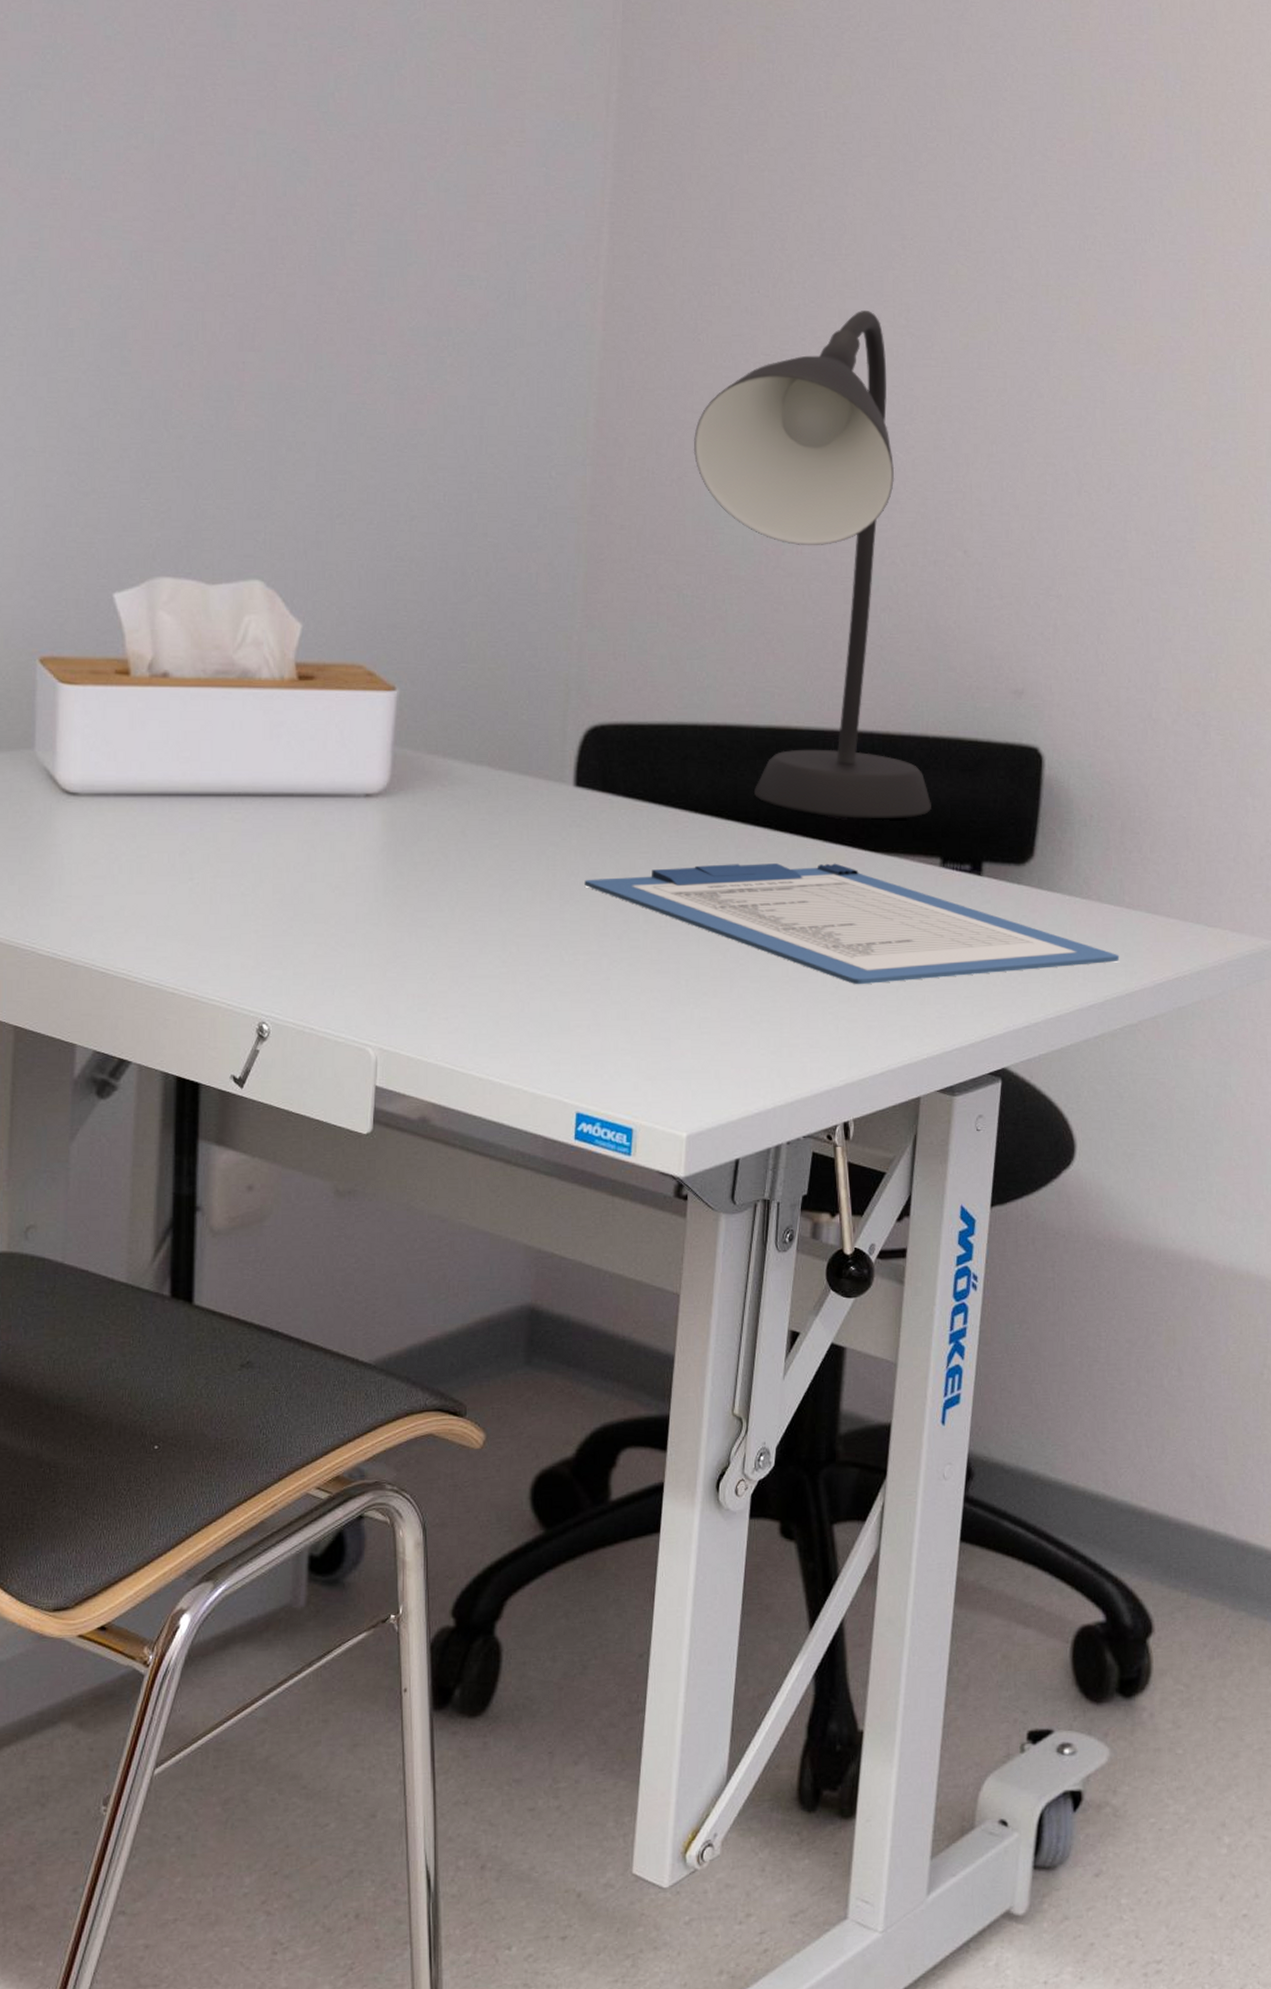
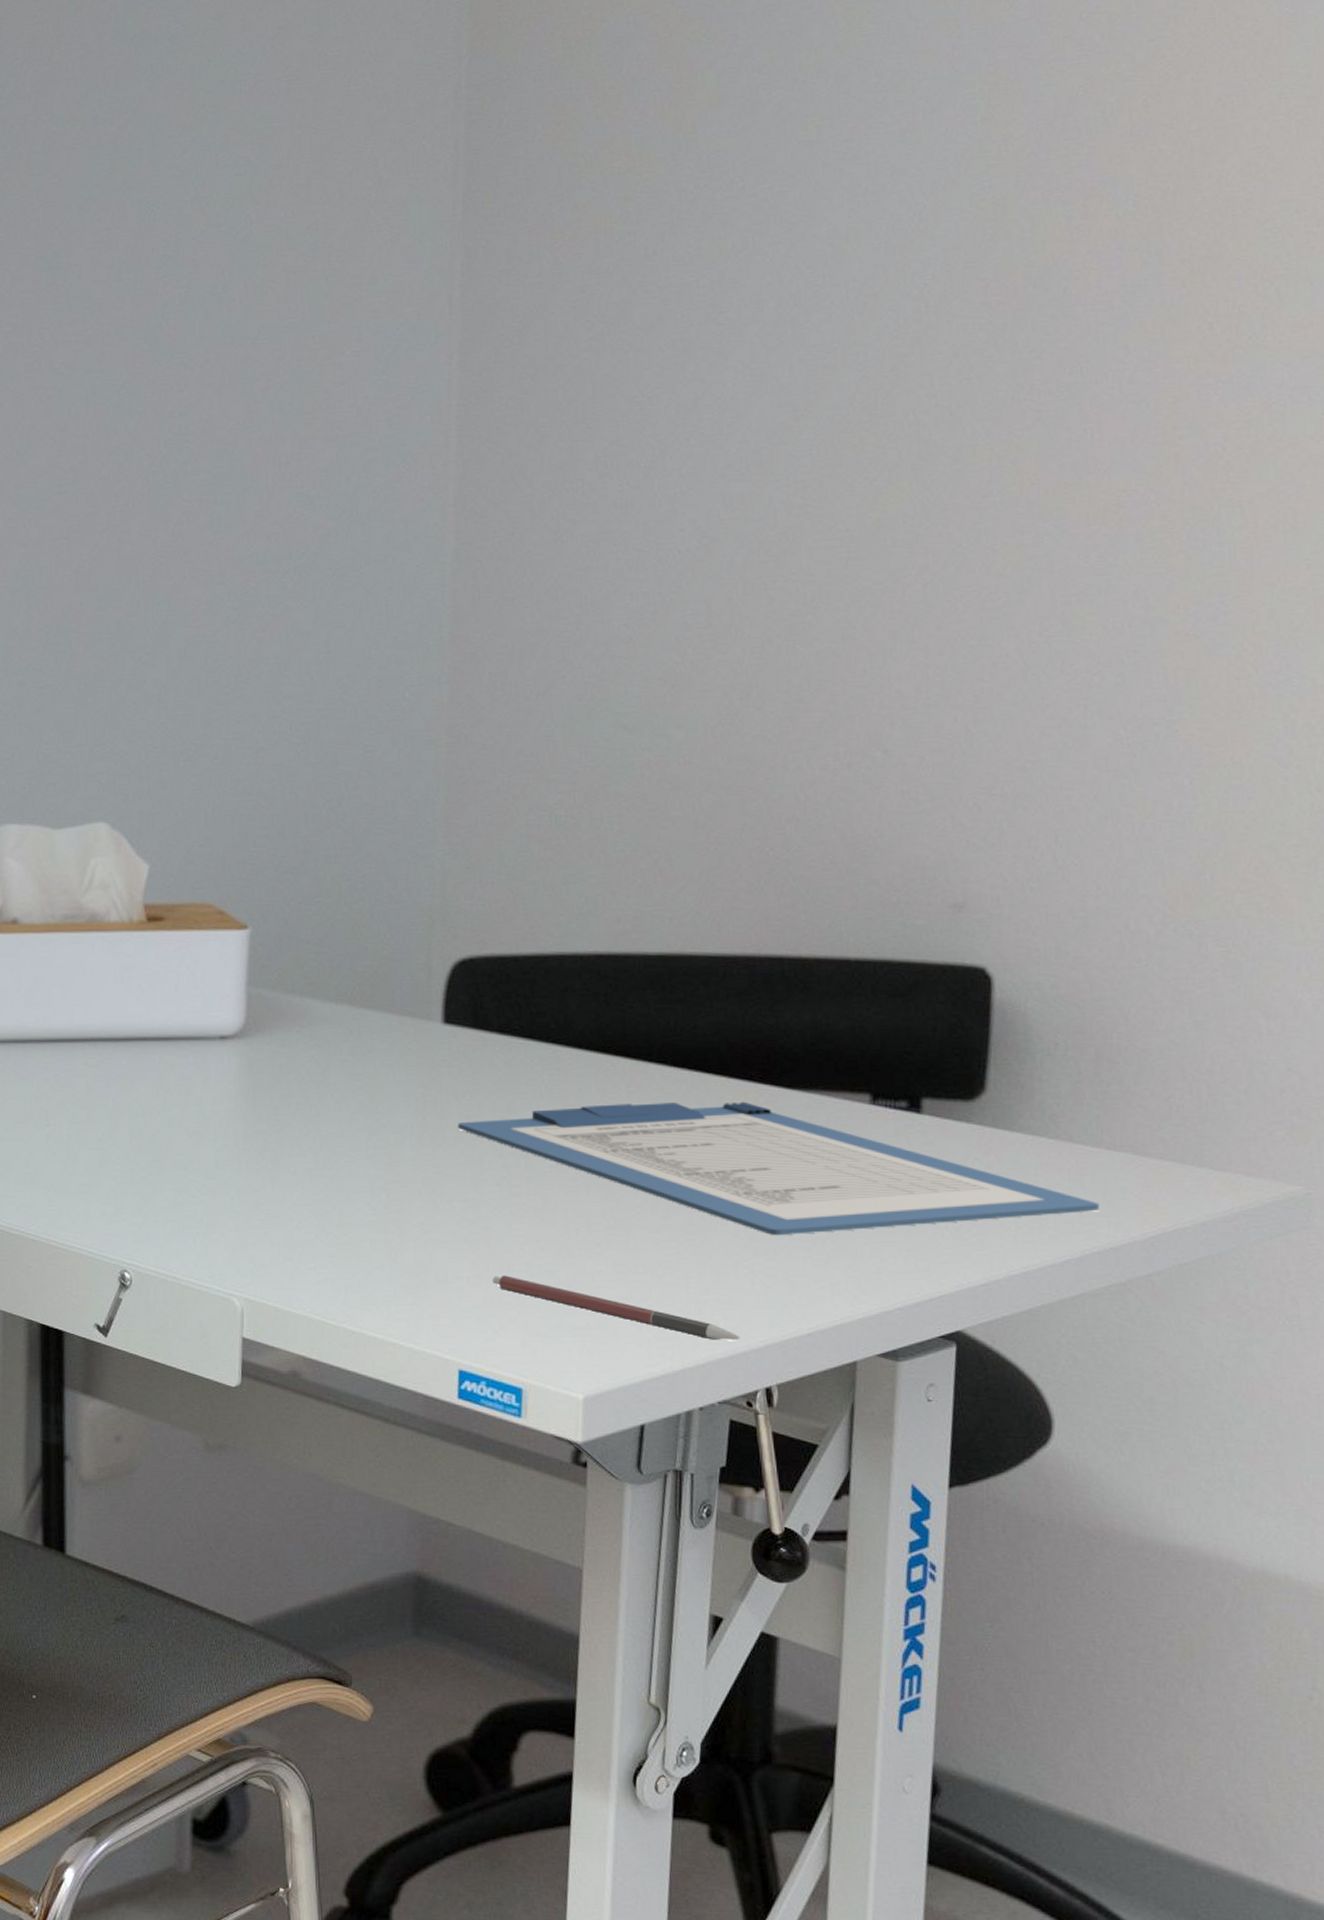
pen: none [609,1023,825,1080] -> present [492,1275,741,1340]
desk lamp: present [693,310,931,820] -> none [560,493,856,1053]

